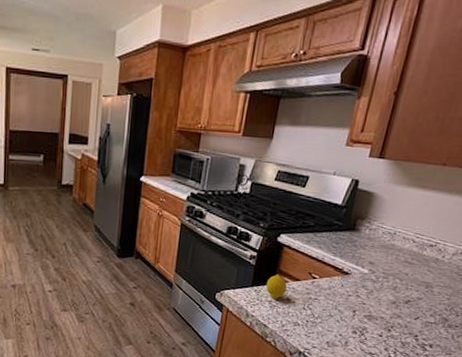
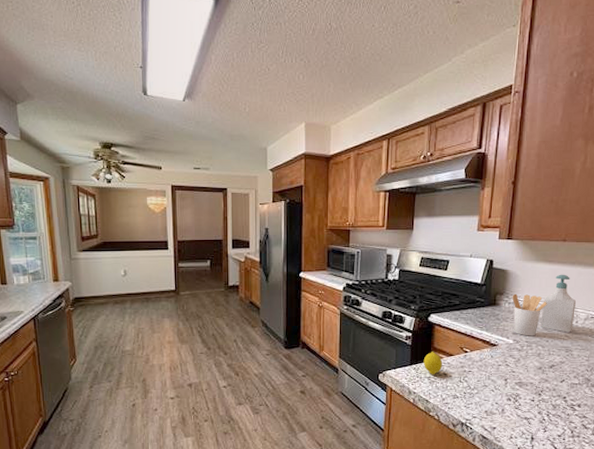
utensil holder: none [370,219,413,268] -> present [512,293,547,336]
soap bottle: none [401,202,446,267] -> present [540,274,576,333]

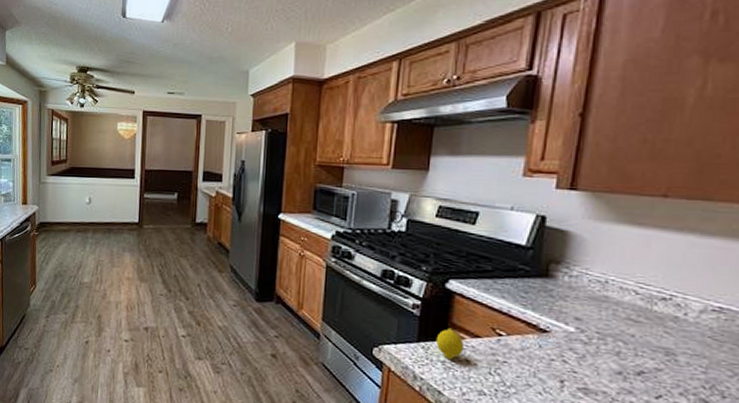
utensil holder: present [512,293,547,336] -> none [575,264,634,327]
soap bottle: present [540,274,576,333] -> none [622,243,684,328]

